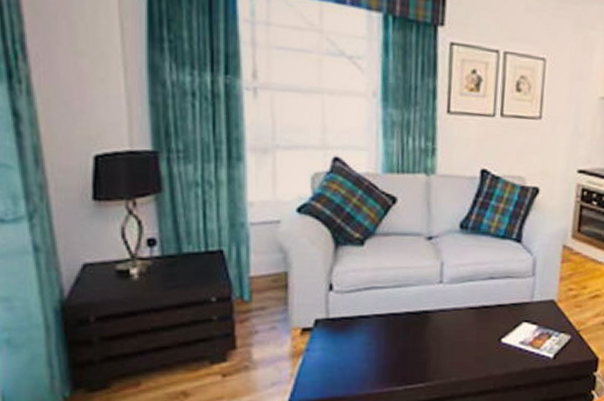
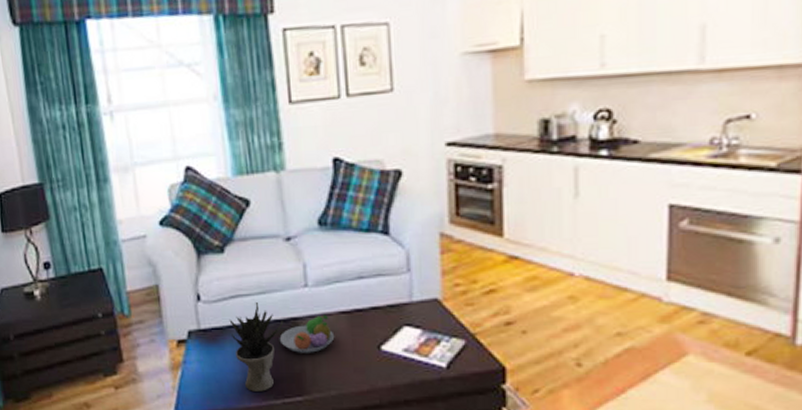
potted plant: none [360,295,415,379] -> present [229,303,284,392]
fruit bowl: none [409,309,462,344] -> present [279,315,335,353]

